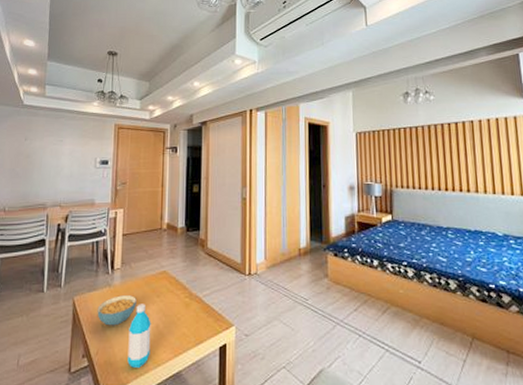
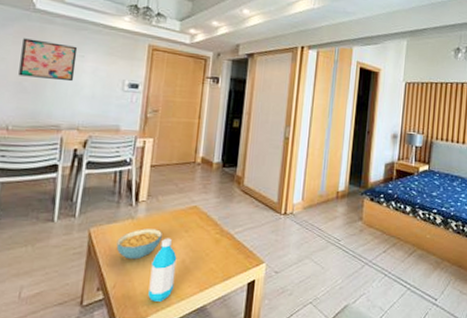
wall art: none [12,130,57,164] -> present [18,38,78,82]

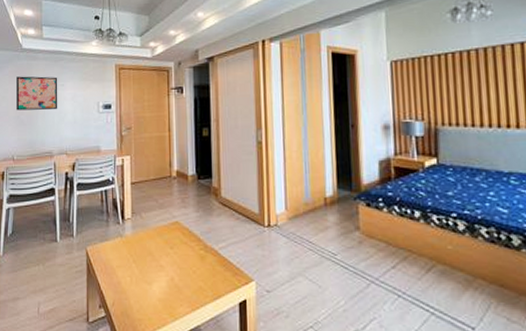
cereal bowl: present [116,229,162,260] -> none [110,246,150,277]
water bottle: present [148,238,177,302] -> none [143,255,167,321]

